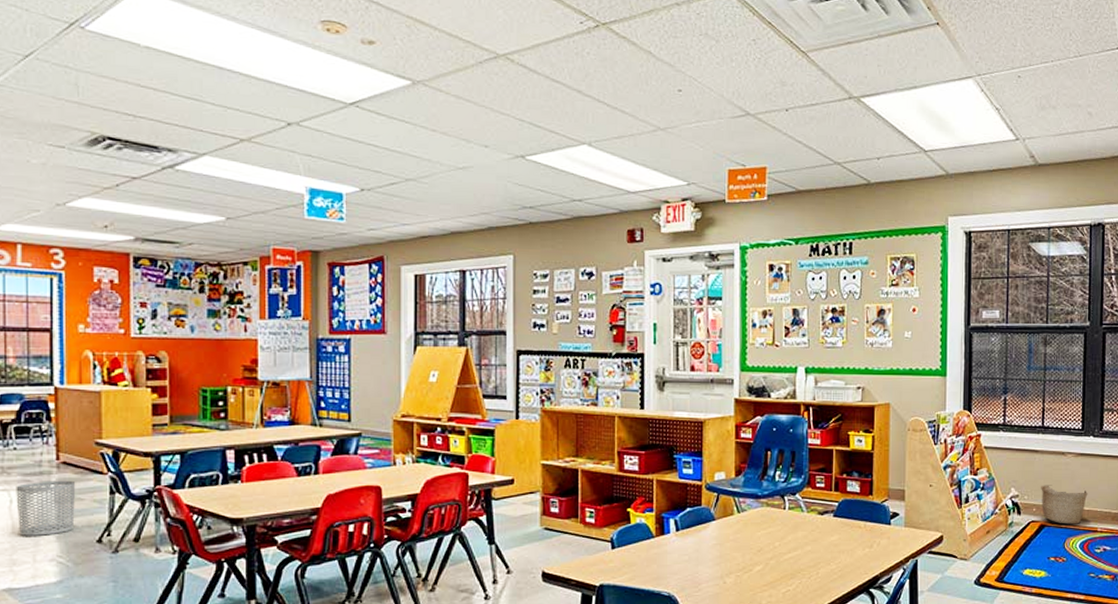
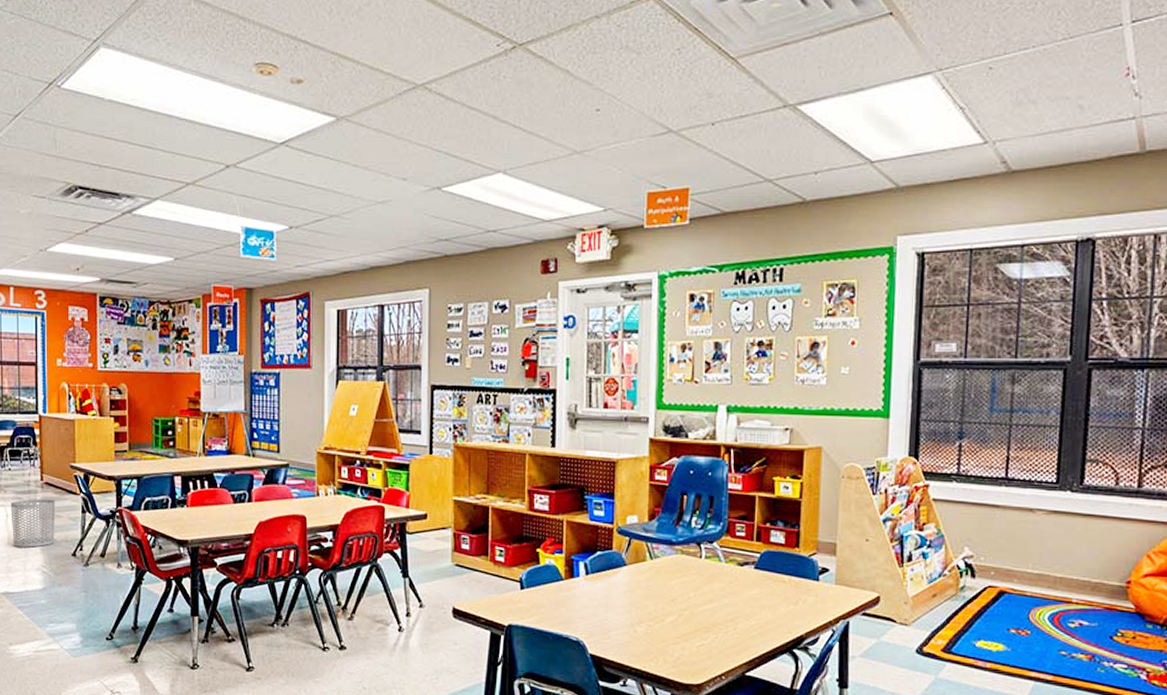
basket: present [1041,485,1088,524] -> none [1001,545,1062,593]

